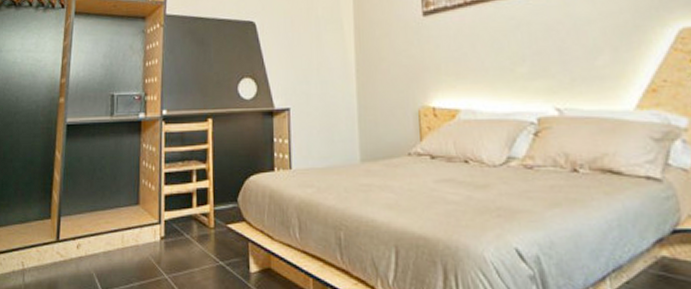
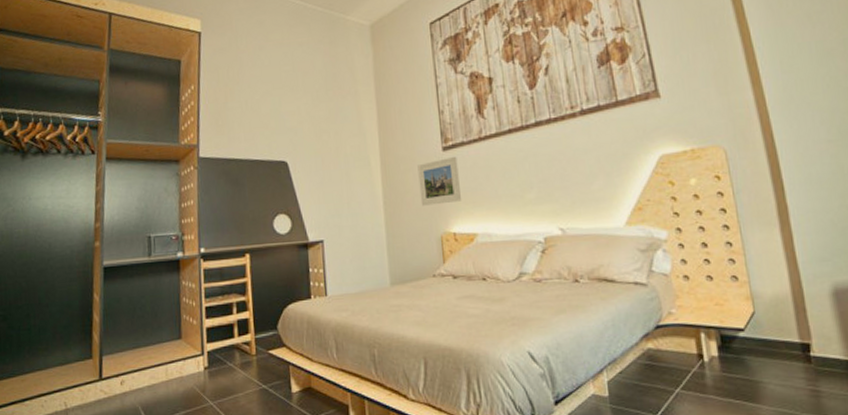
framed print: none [394,22,444,76] -> present [417,156,462,206]

